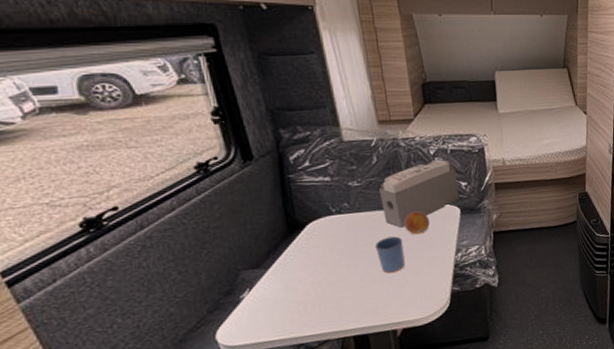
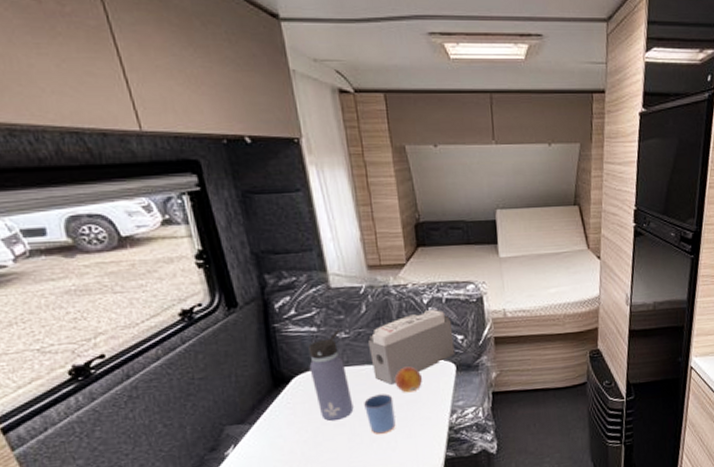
water bottle: none [322,179,366,263] -> present [308,330,354,421]

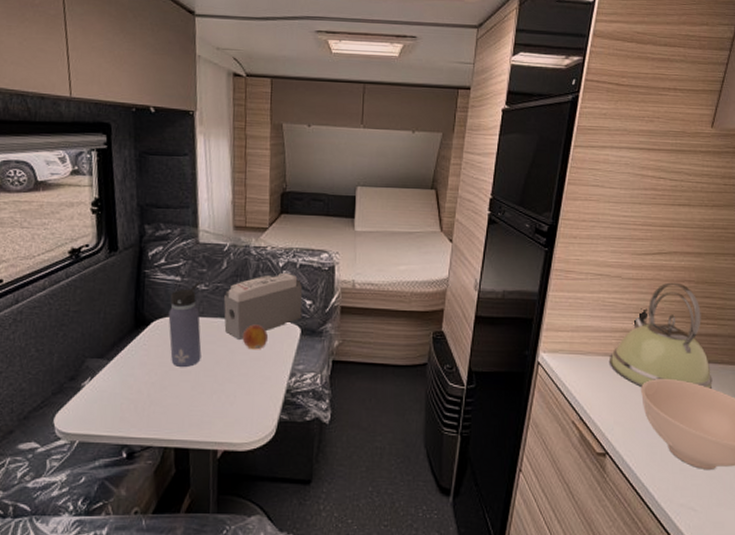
mug: present [364,394,396,434] -> none [211,347,238,387]

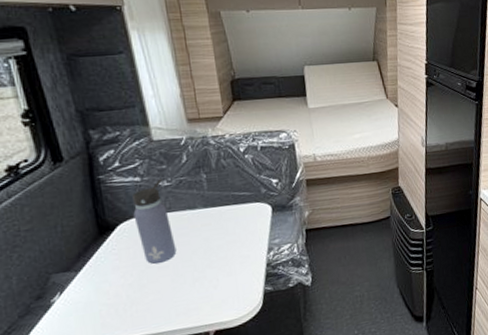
battery: present [224,272,303,340] -> none [189,156,271,227]
fruit: present [242,324,268,350] -> none [215,209,241,234]

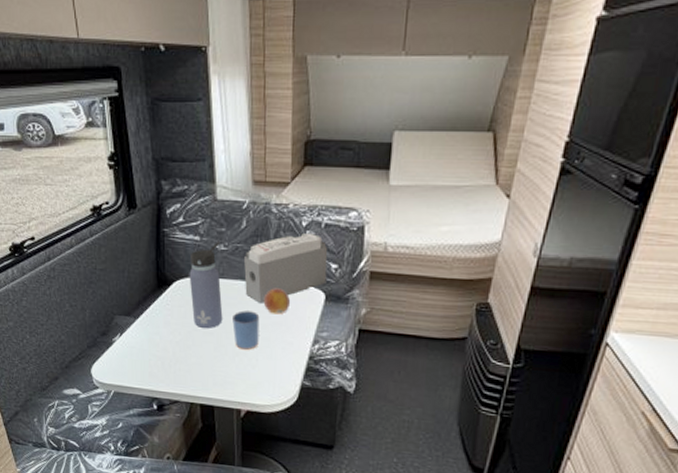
mug: none [186,236,217,274] -> present [232,310,260,350]
battery: none [189,156,271,227] -> present [244,232,328,303]
fruit: none [215,209,241,234] -> present [263,288,290,315]

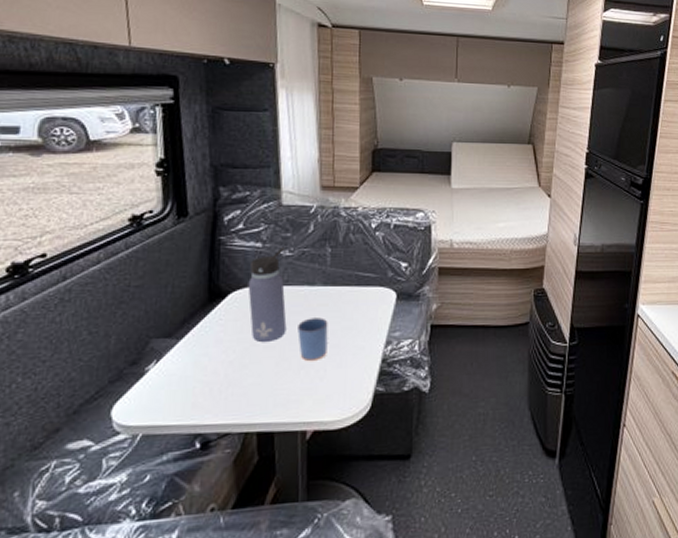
battery: present [244,232,328,303] -> none [311,234,398,308]
fruit: present [263,288,290,315] -> none [332,291,360,318]

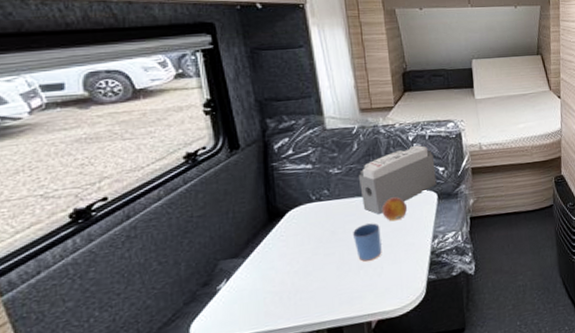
water bottle: present [248,247,287,342] -> none [303,166,343,251]
battery: none [311,234,398,308] -> present [359,145,437,214]
fruit: none [332,291,360,318] -> present [382,197,407,221]

